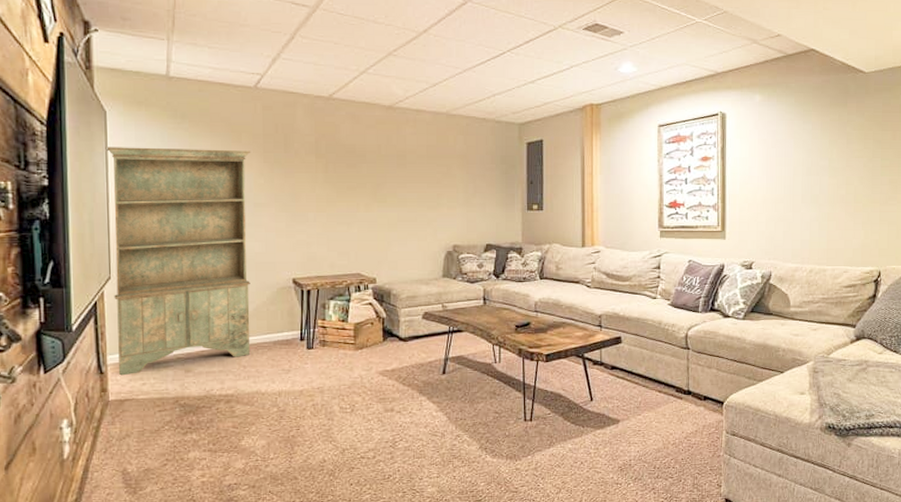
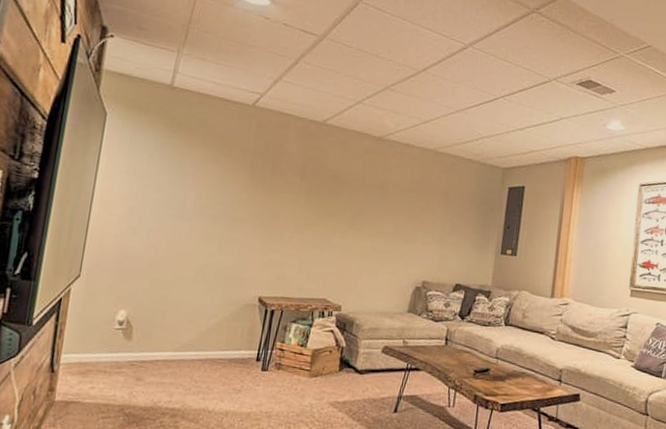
bookshelf: present [105,147,251,376] -> none [69,147,239,377]

